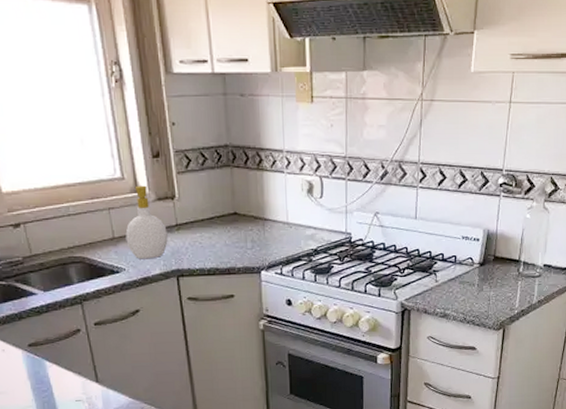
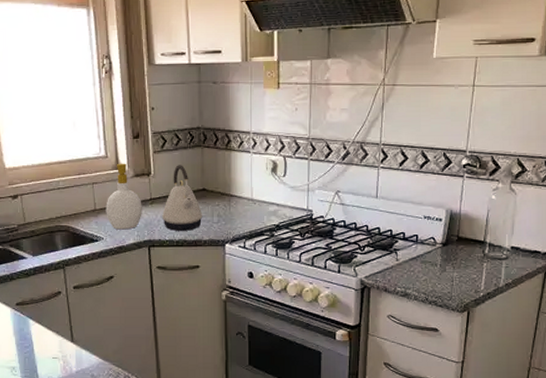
kettle: none [190,187,236,259] -> present [162,165,203,231]

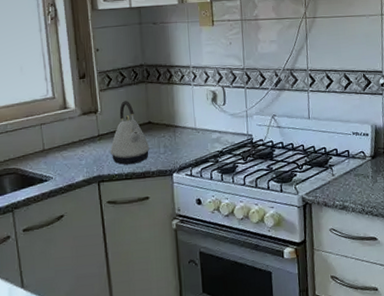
soap bottle: present [106,163,142,230] -> none [54,102,91,168]

